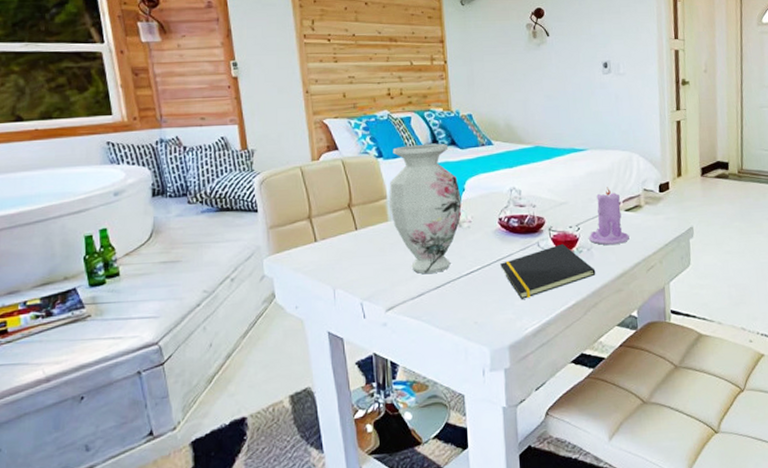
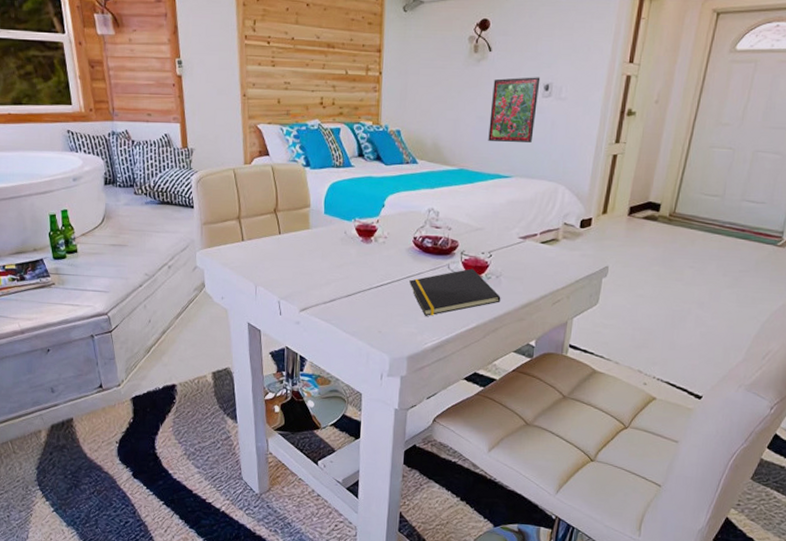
vase: present [388,144,462,274] -> none [311,157,380,282]
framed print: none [555,56,601,118] -> present [488,77,541,142]
candle: present [589,187,630,245] -> none [500,217,541,275]

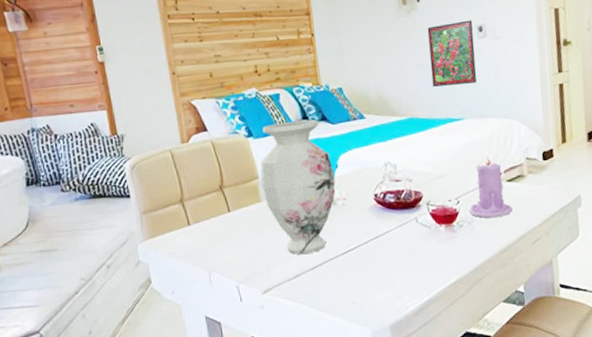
vase: none [311,157,380,282] -> present [260,120,335,254]
notepad: present [409,268,501,316] -> none [378,218,478,277]
candle: none [500,217,541,275] -> present [469,157,513,218]

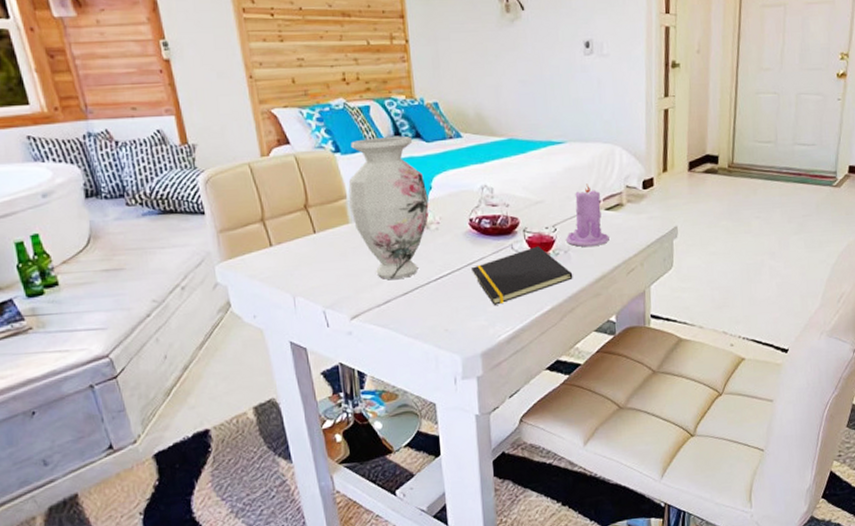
notepad: none [378,218,478,277] -> present [471,245,573,305]
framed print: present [427,20,477,87] -> none [531,34,581,106]

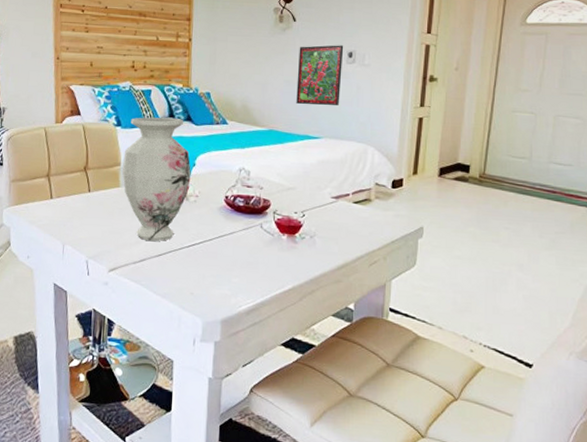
notepad: present [471,245,573,305] -> none [222,228,316,277]
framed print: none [531,34,581,106] -> present [296,45,344,105]
candle: present [566,183,609,247] -> none [313,177,355,235]

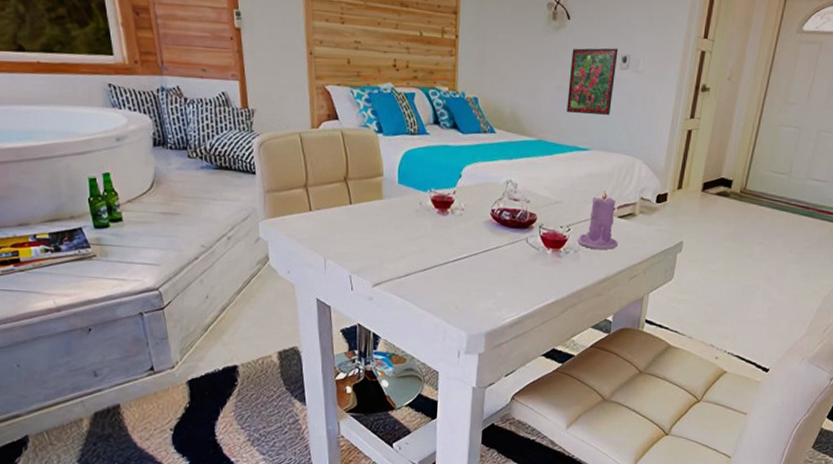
vase: present [121,117,191,241] -> none [384,123,457,256]
candle: none [313,177,355,235] -> present [578,191,618,250]

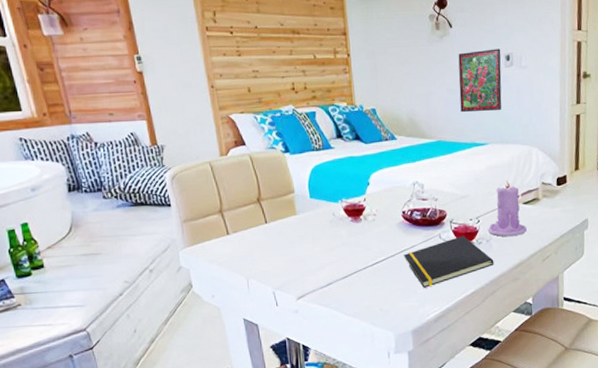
notepad: none [487,242,579,291] -> present [404,235,494,288]

